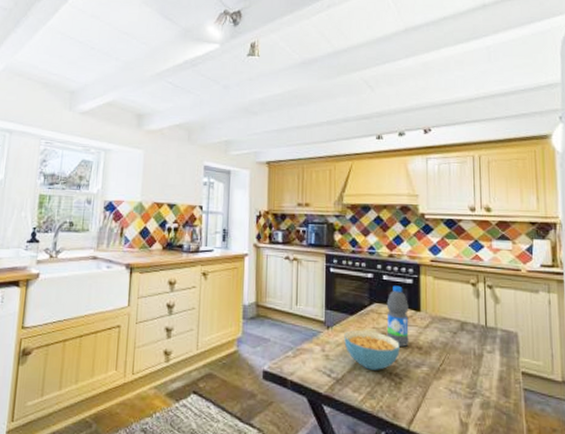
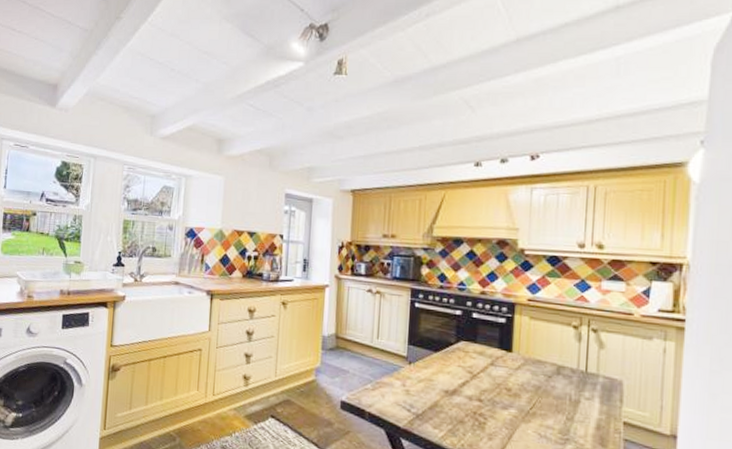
cereal bowl: present [344,330,400,370] -> none [426,367,487,409]
water bottle: present [386,285,409,347] -> none [473,324,499,387]

